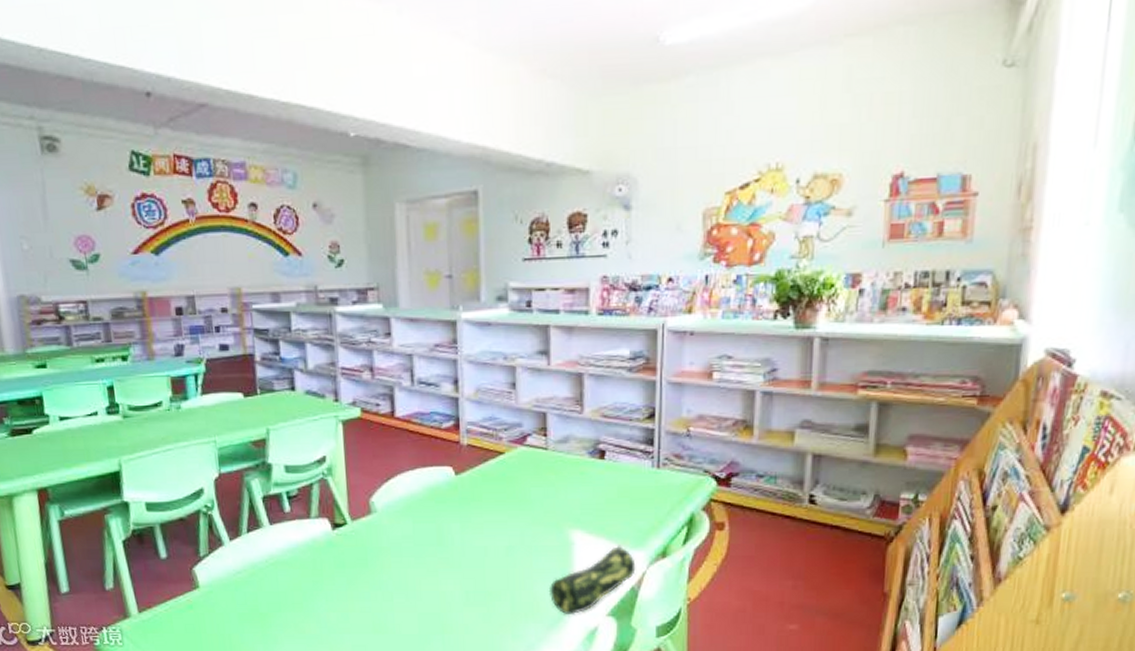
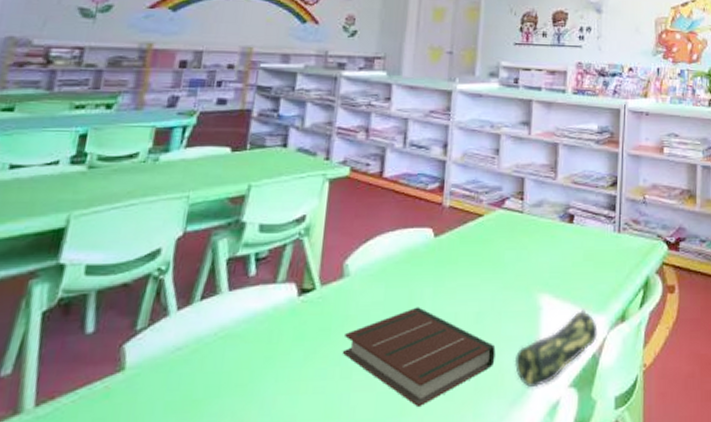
book: none [381,540,529,626] -> present [343,307,496,406]

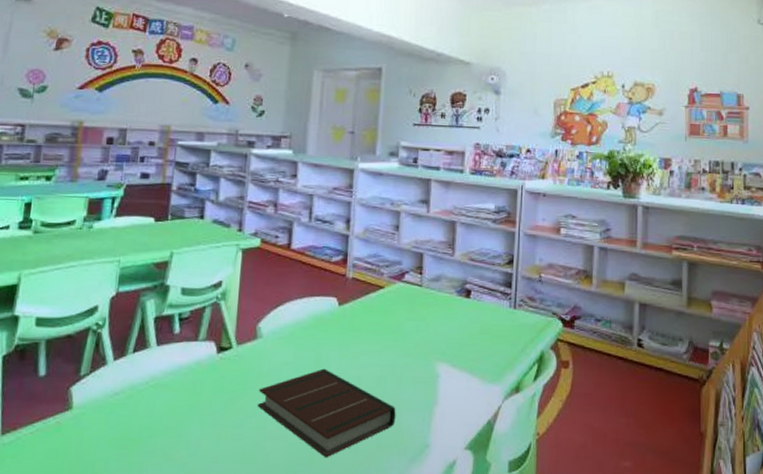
pencil case: present [514,309,598,387] -> none [413,379,493,447]

